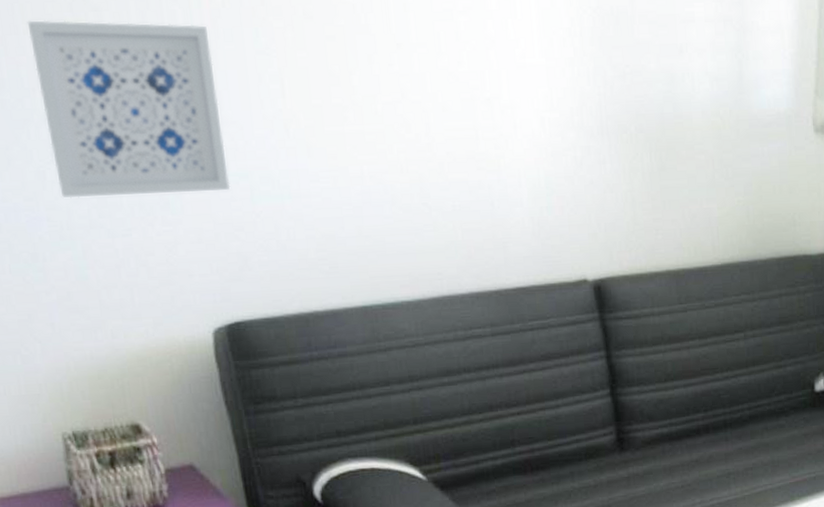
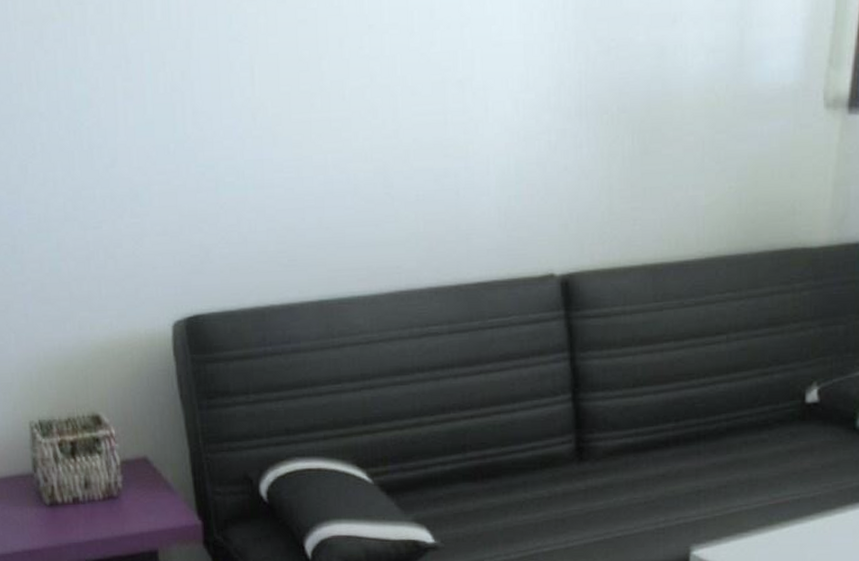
wall art: present [27,20,231,198] -> none [18,14,197,191]

